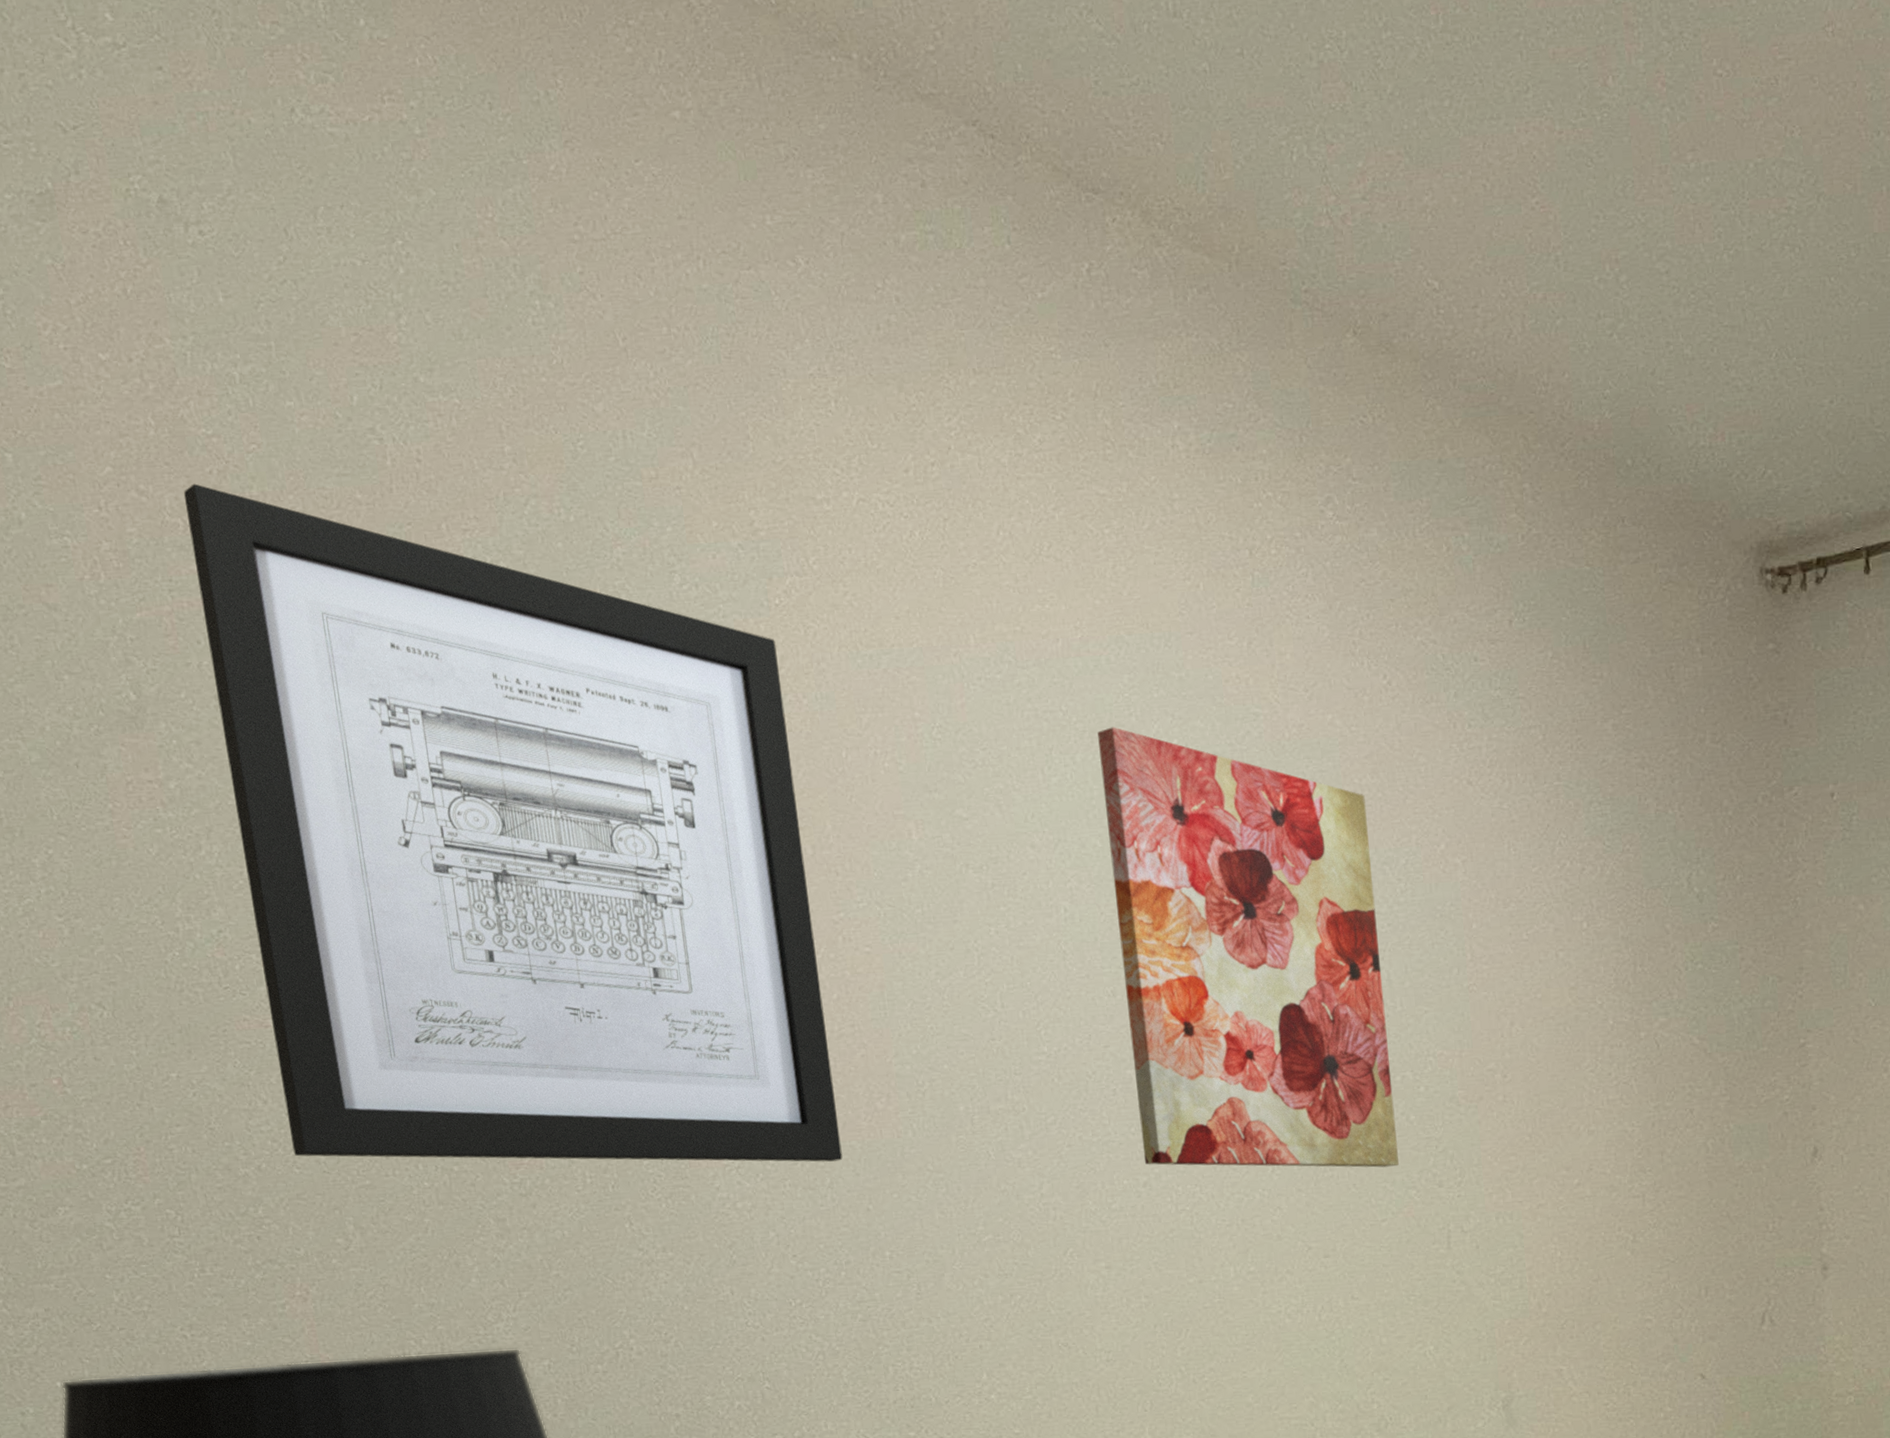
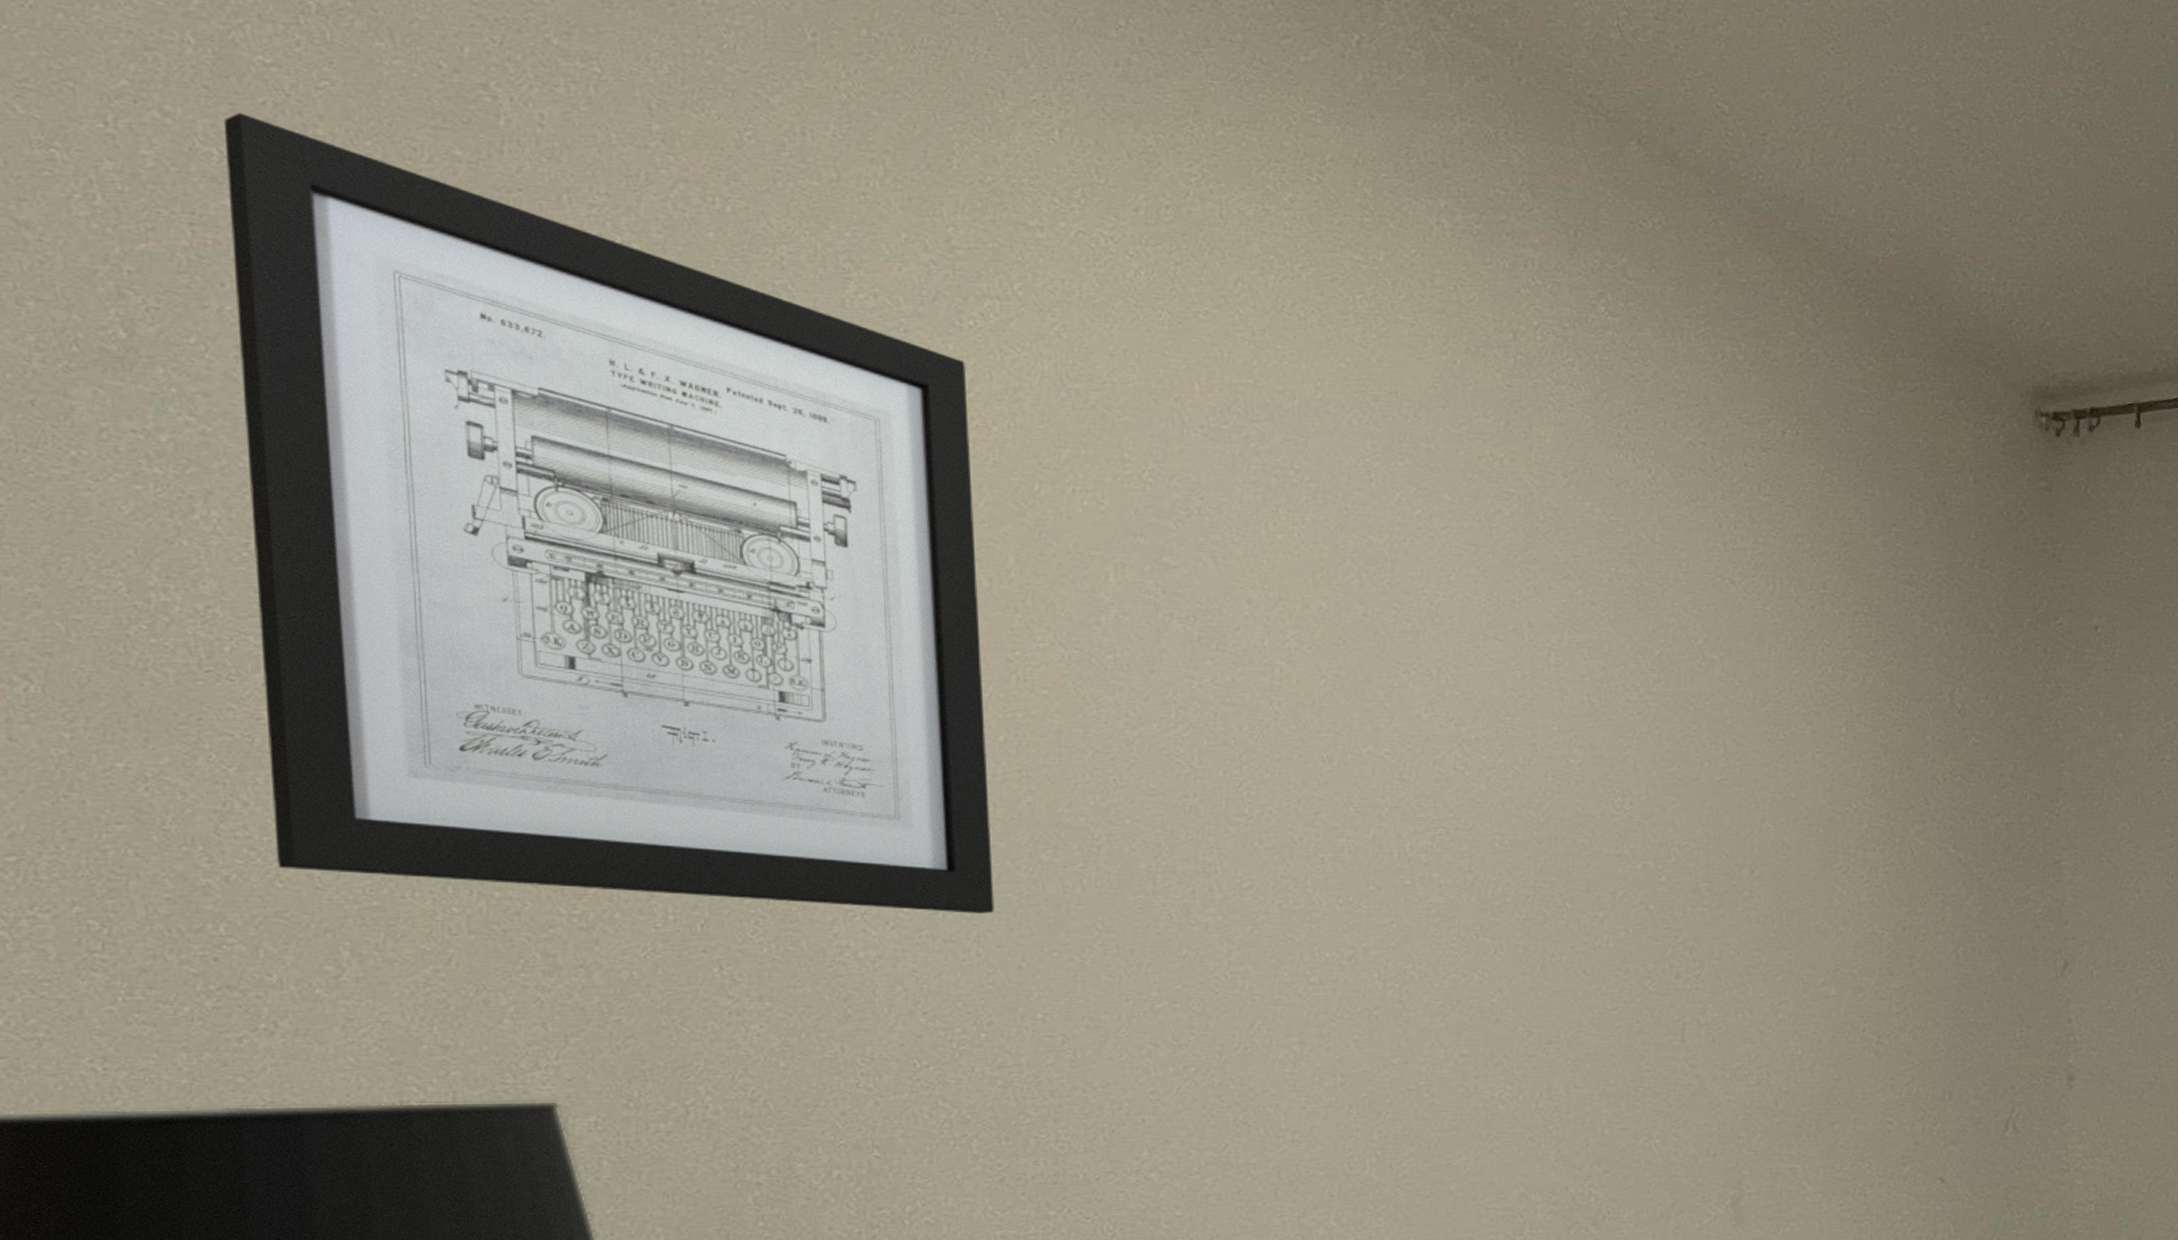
wall art: present [1097,727,1399,1168] -> none [1332,490,1634,955]

